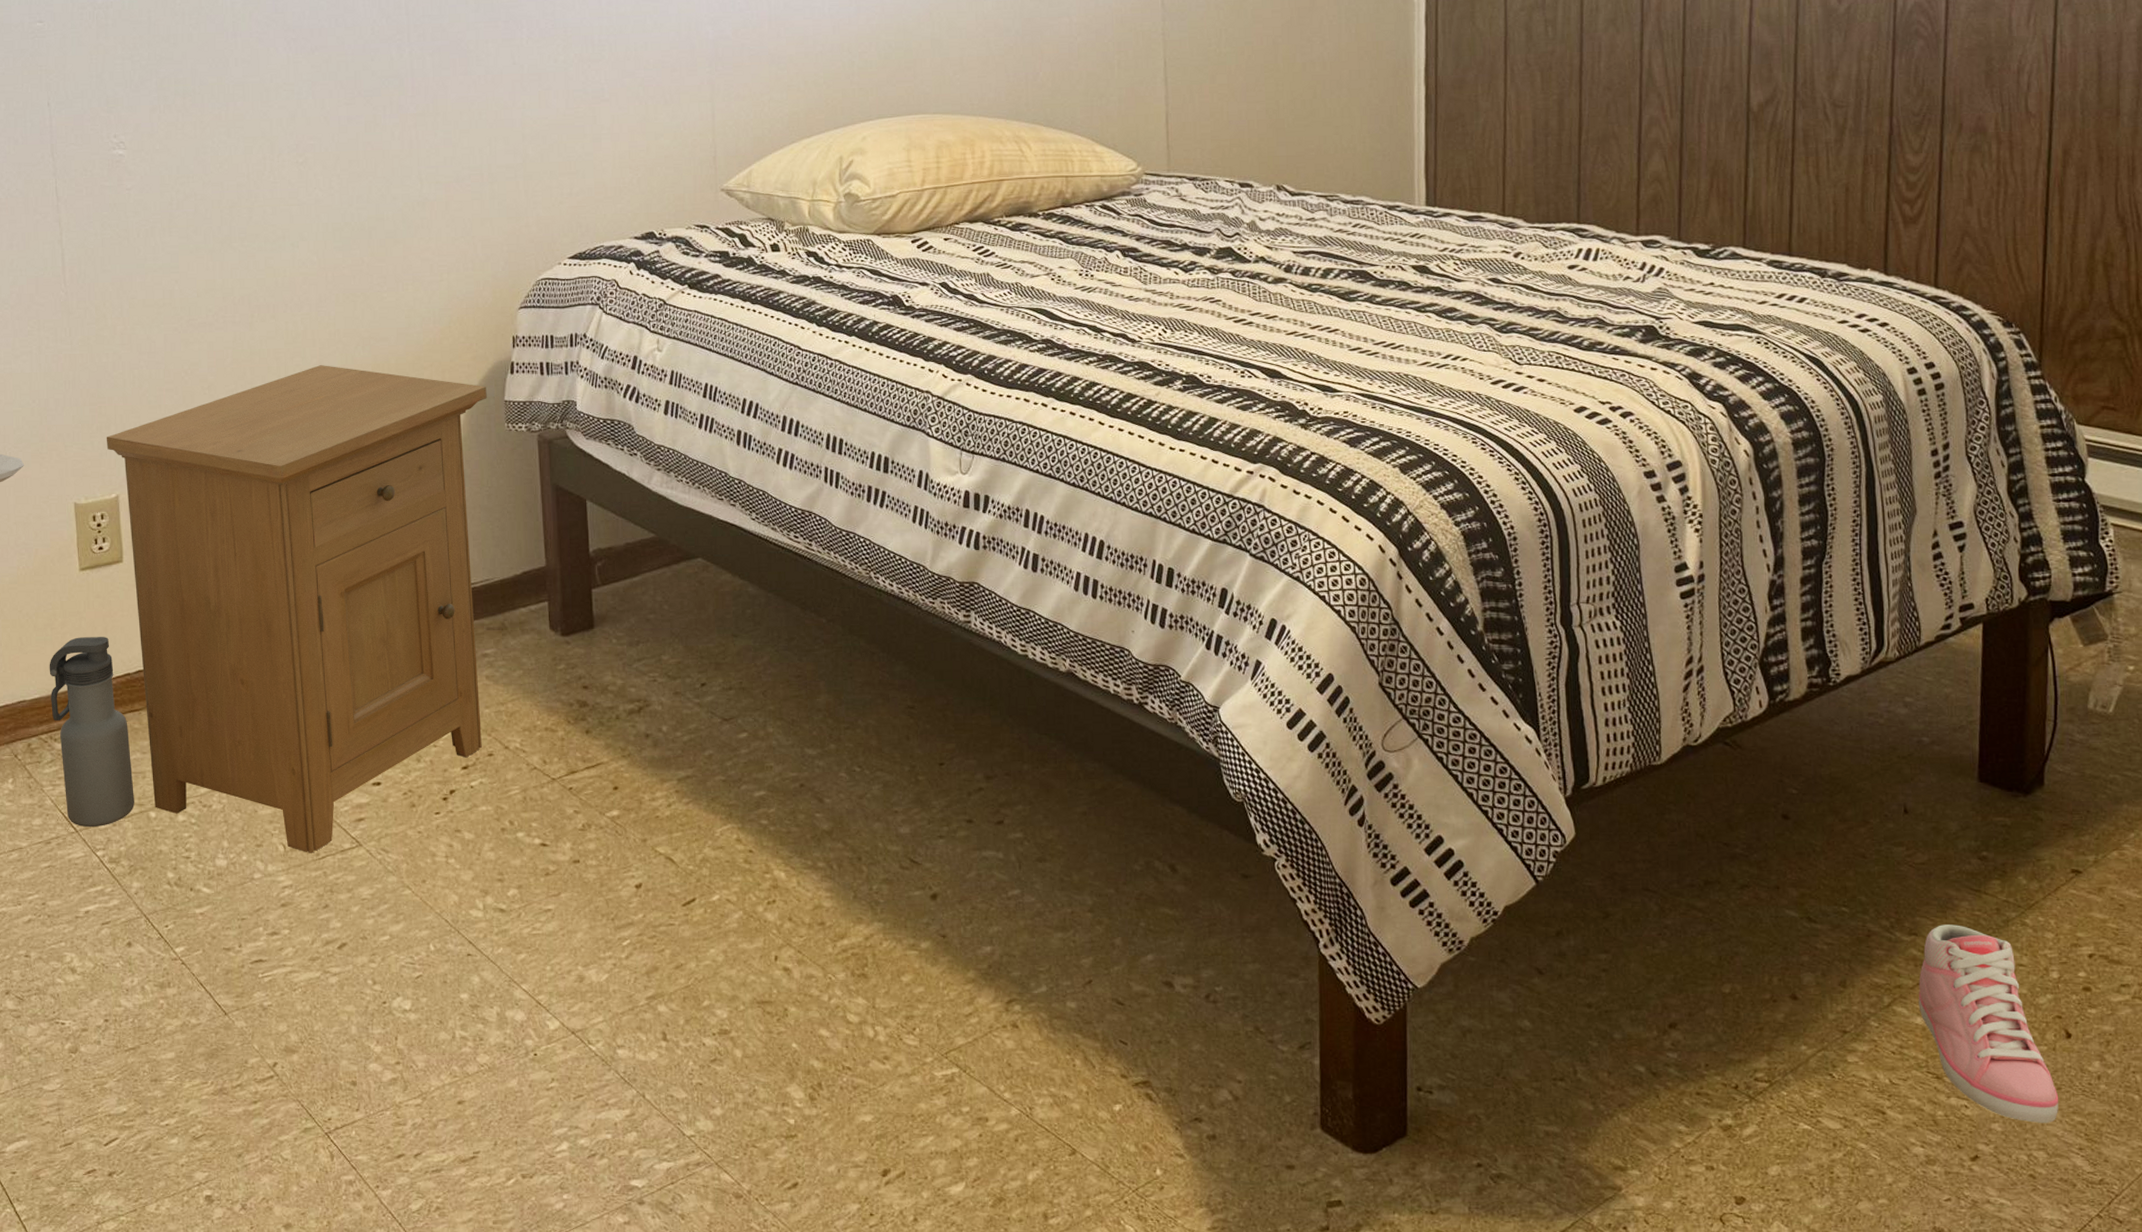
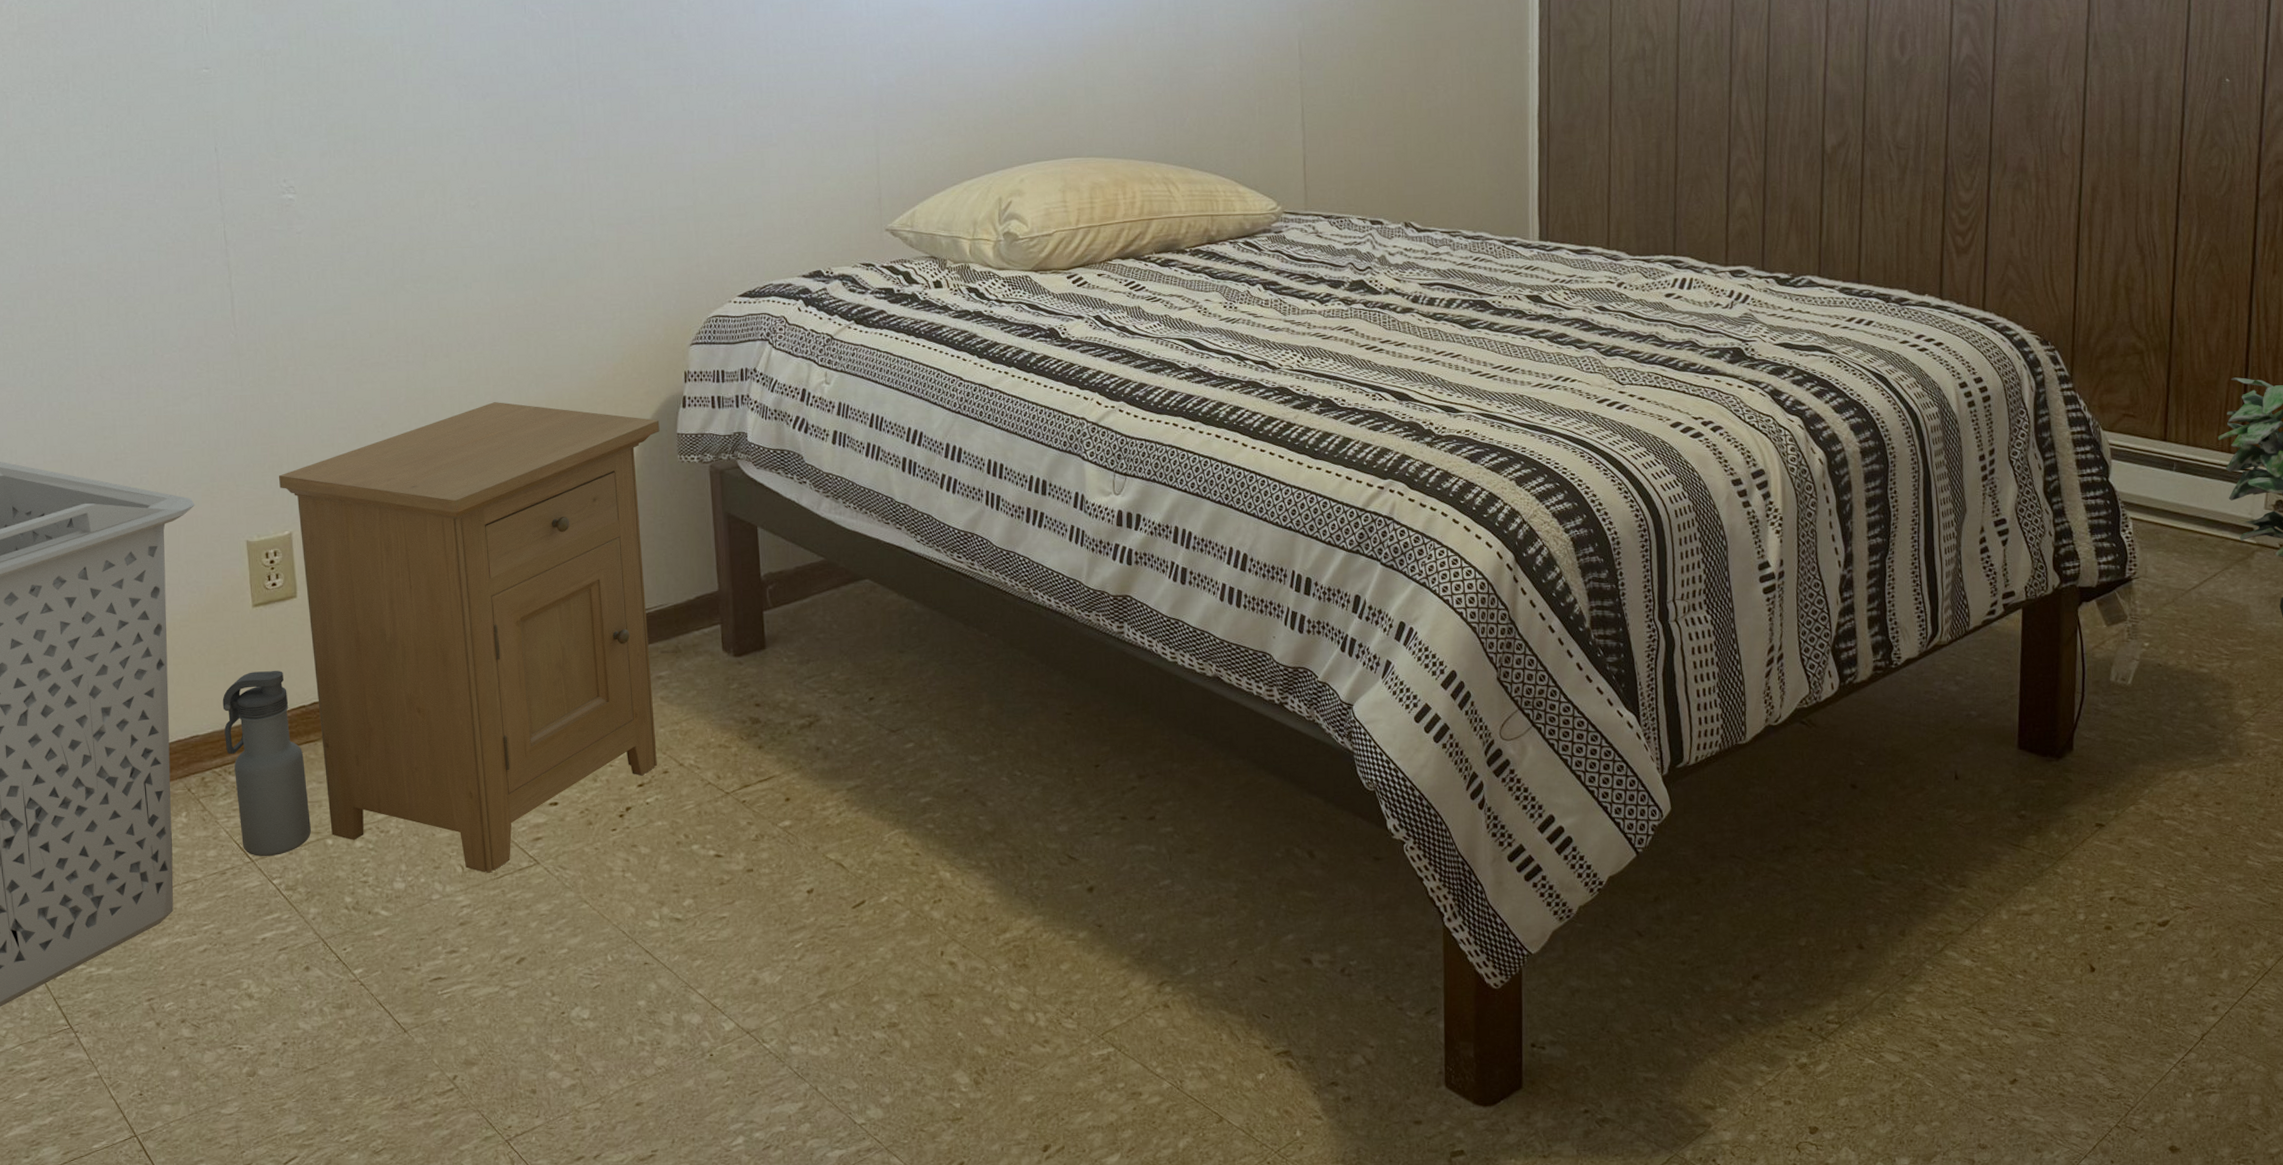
sneaker: present [1918,925,2059,1123] -> none [1966,876,2085,1048]

